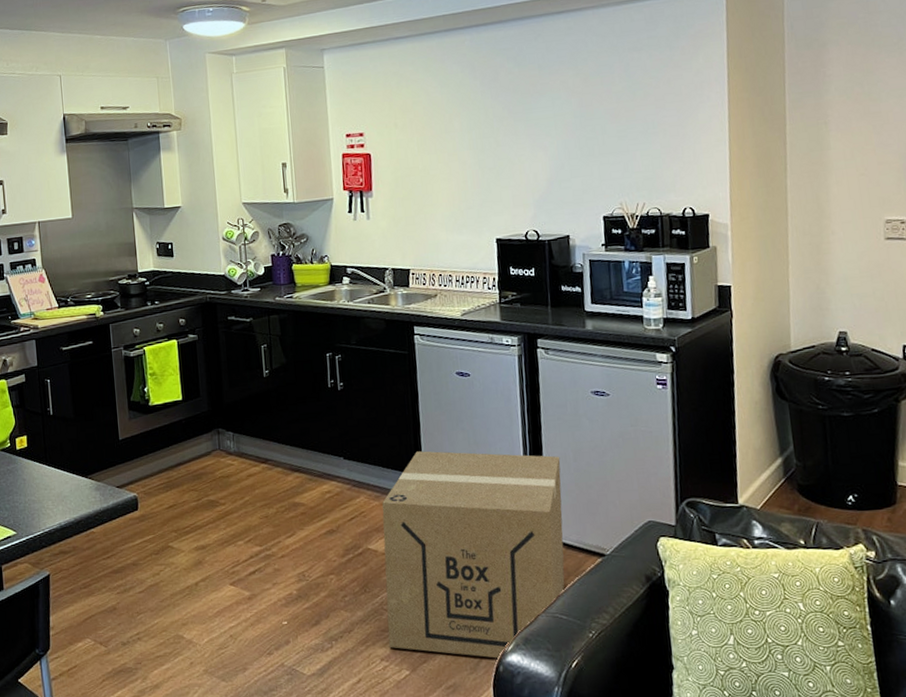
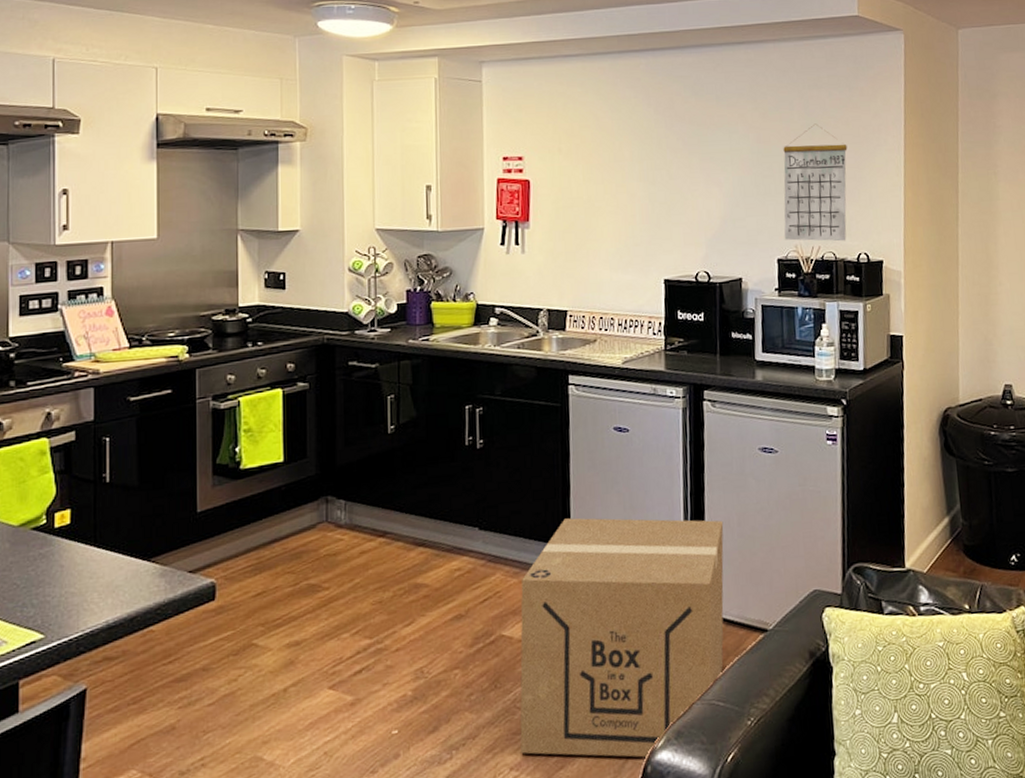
calendar: none [605,85,671,199] -> present [783,123,848,242]

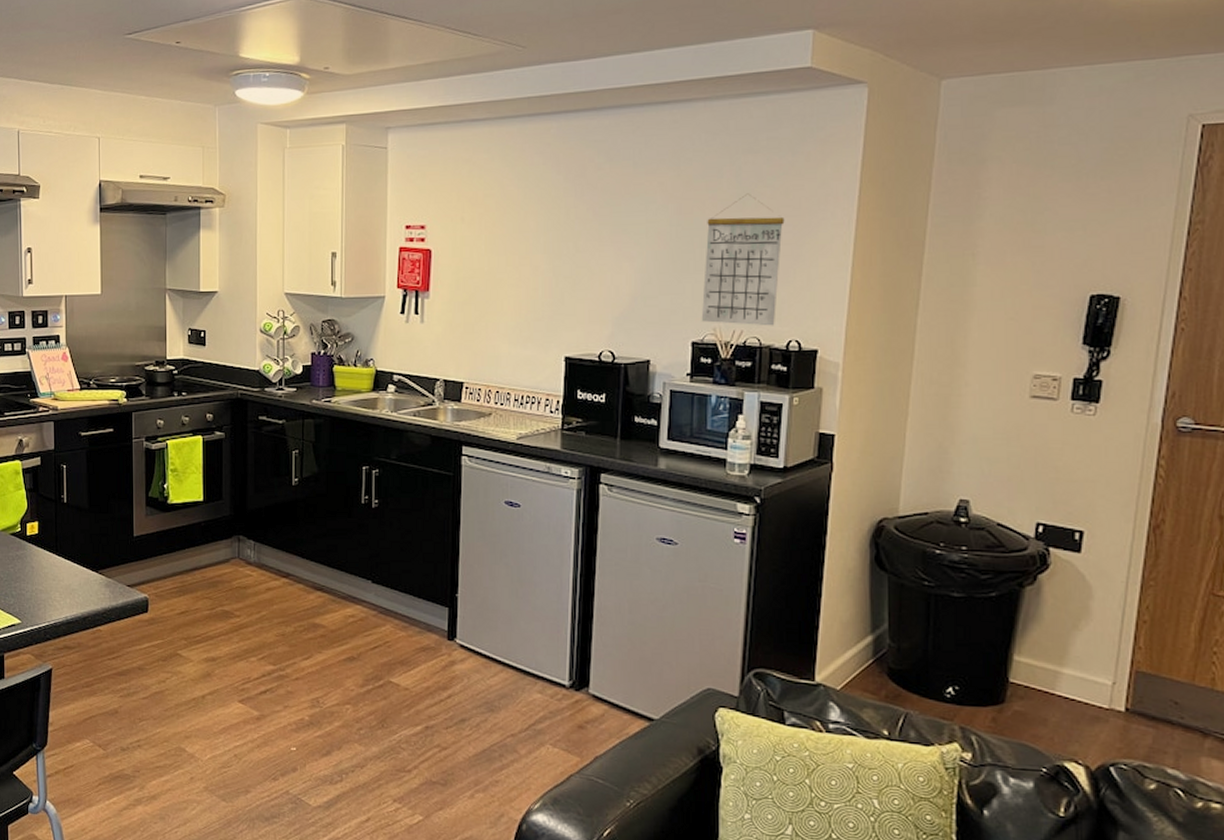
cardboard box: present [520,518,724,758] -> none [403,583,614,816]

